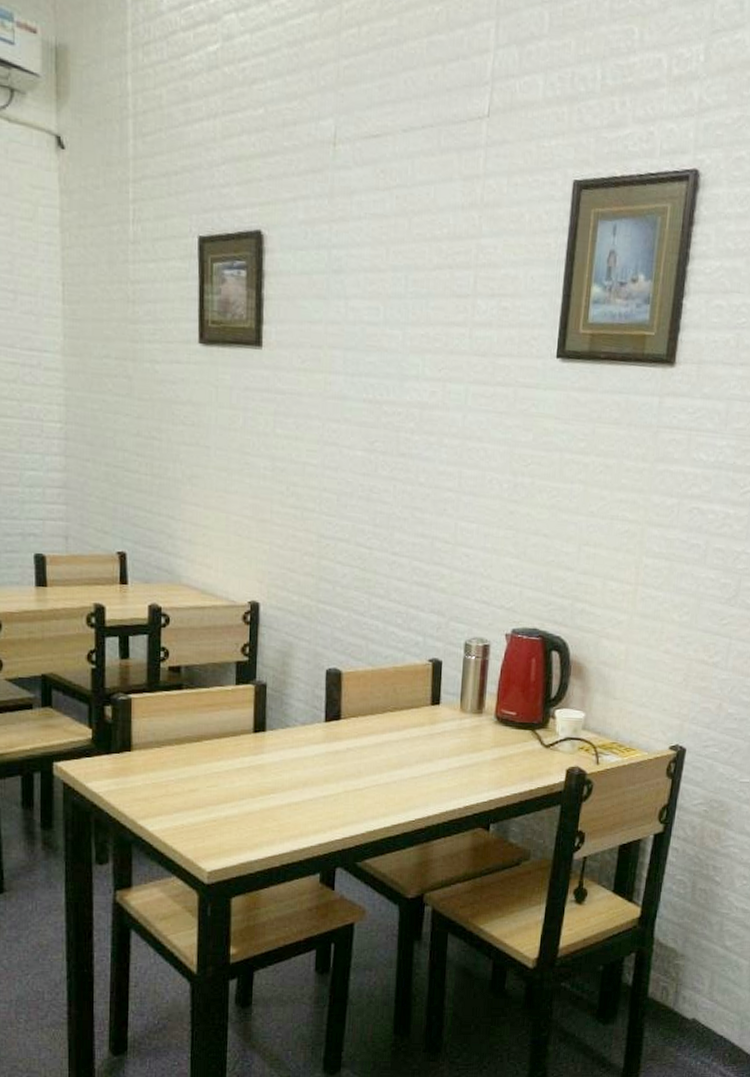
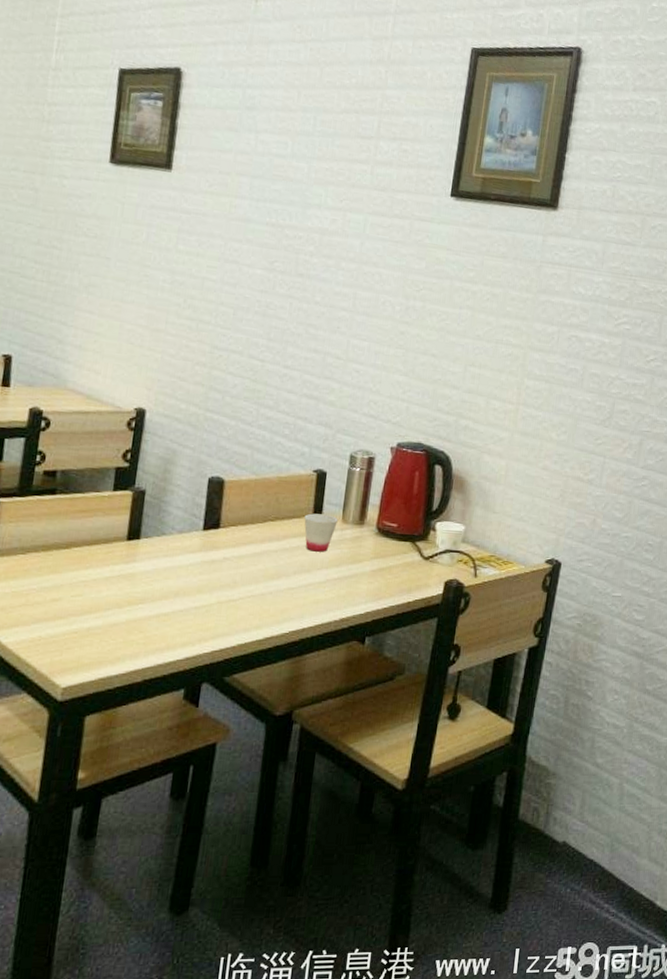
cup: none [422,703,456,742] -> present [304,513,338,552]

